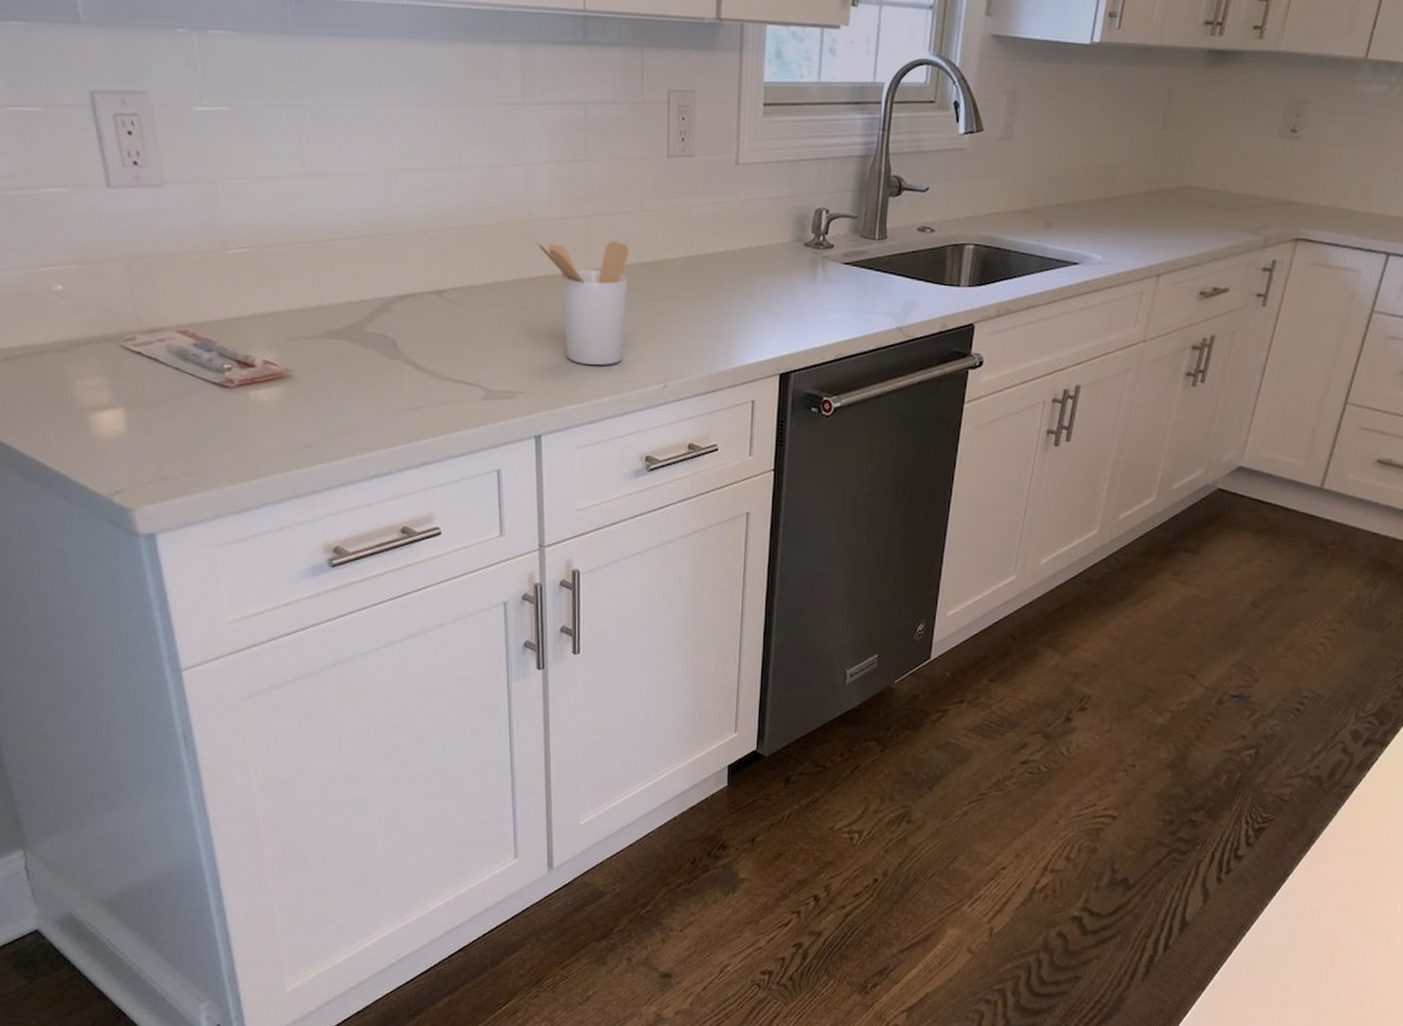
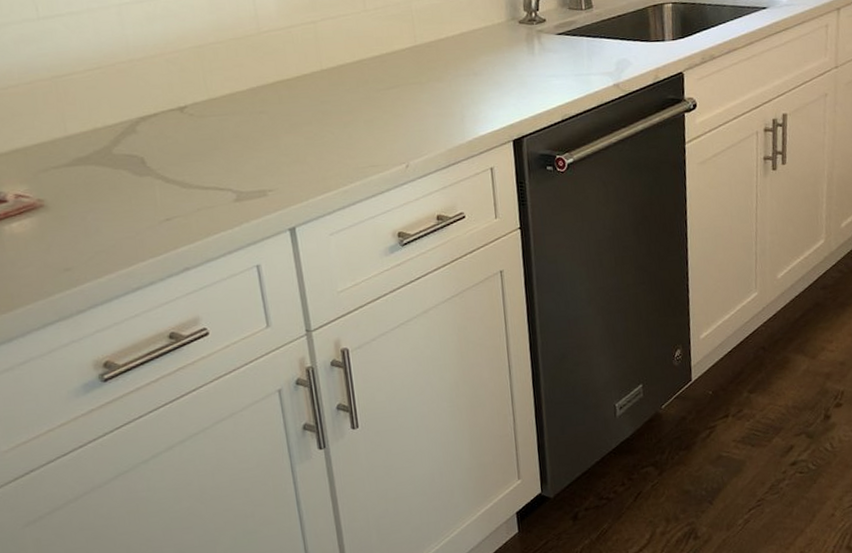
utensil holder: present [535,241,629,365] -> none [268,41,364,157]

